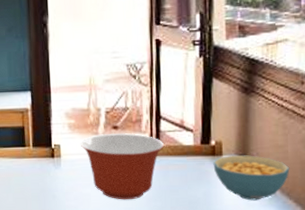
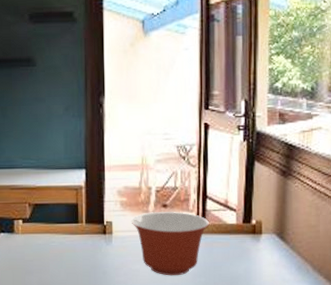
cereal bowl: present [213,155,290,201] -> none [253,234,321,277]

